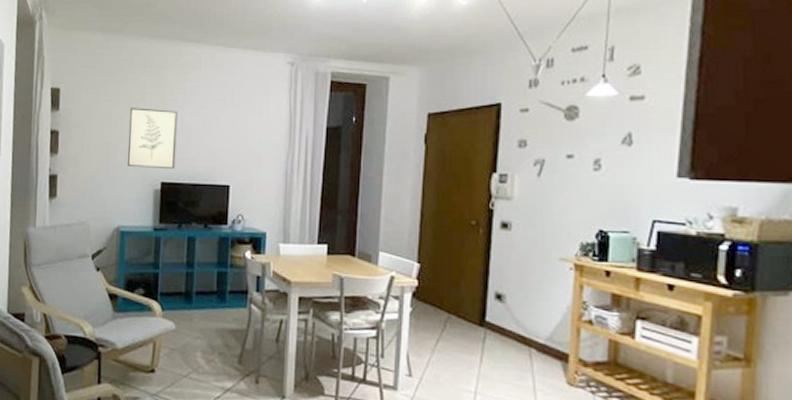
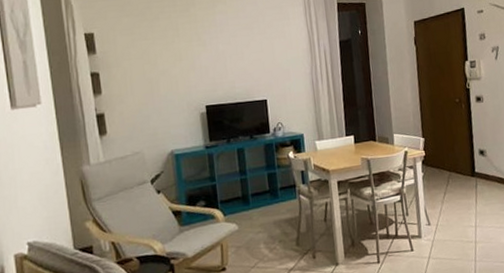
wall art: present [127,108,178,169] -> none [166,41,217,96]

